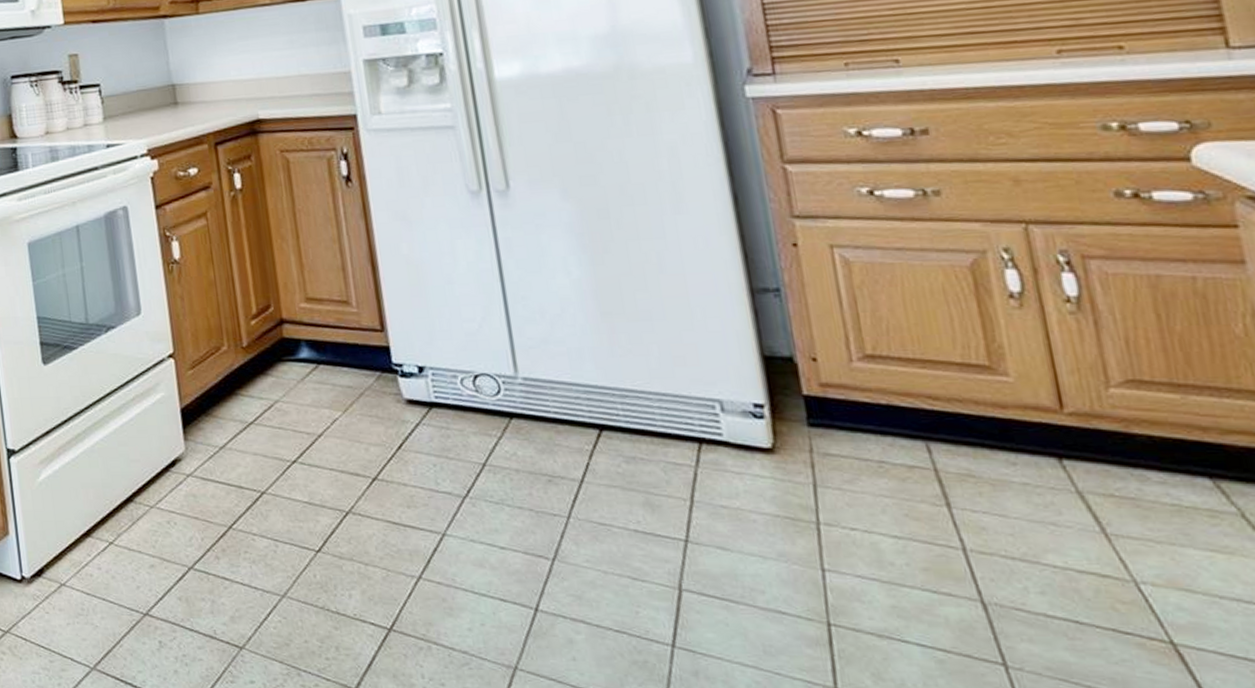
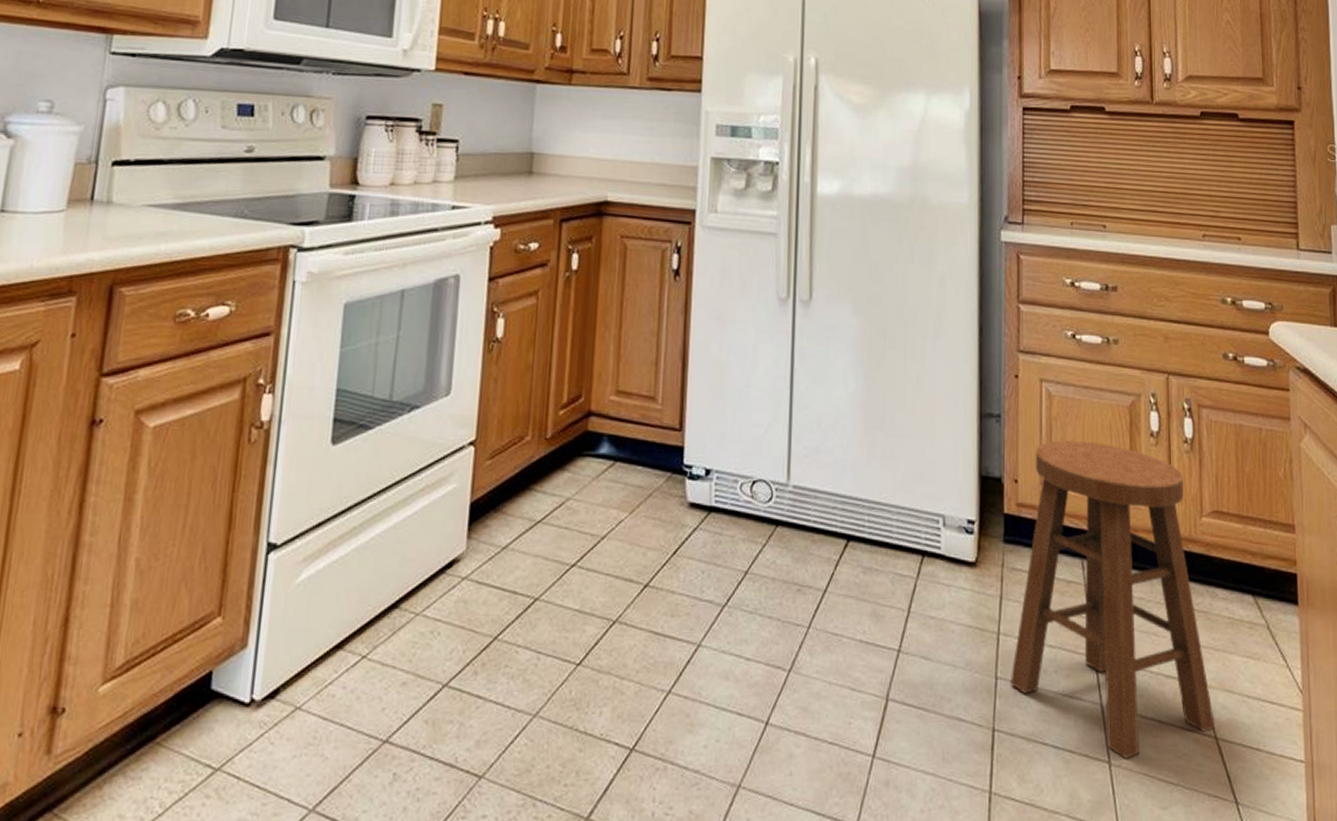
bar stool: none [835,309,1170,662] -> present [1010,439,1216,759]

